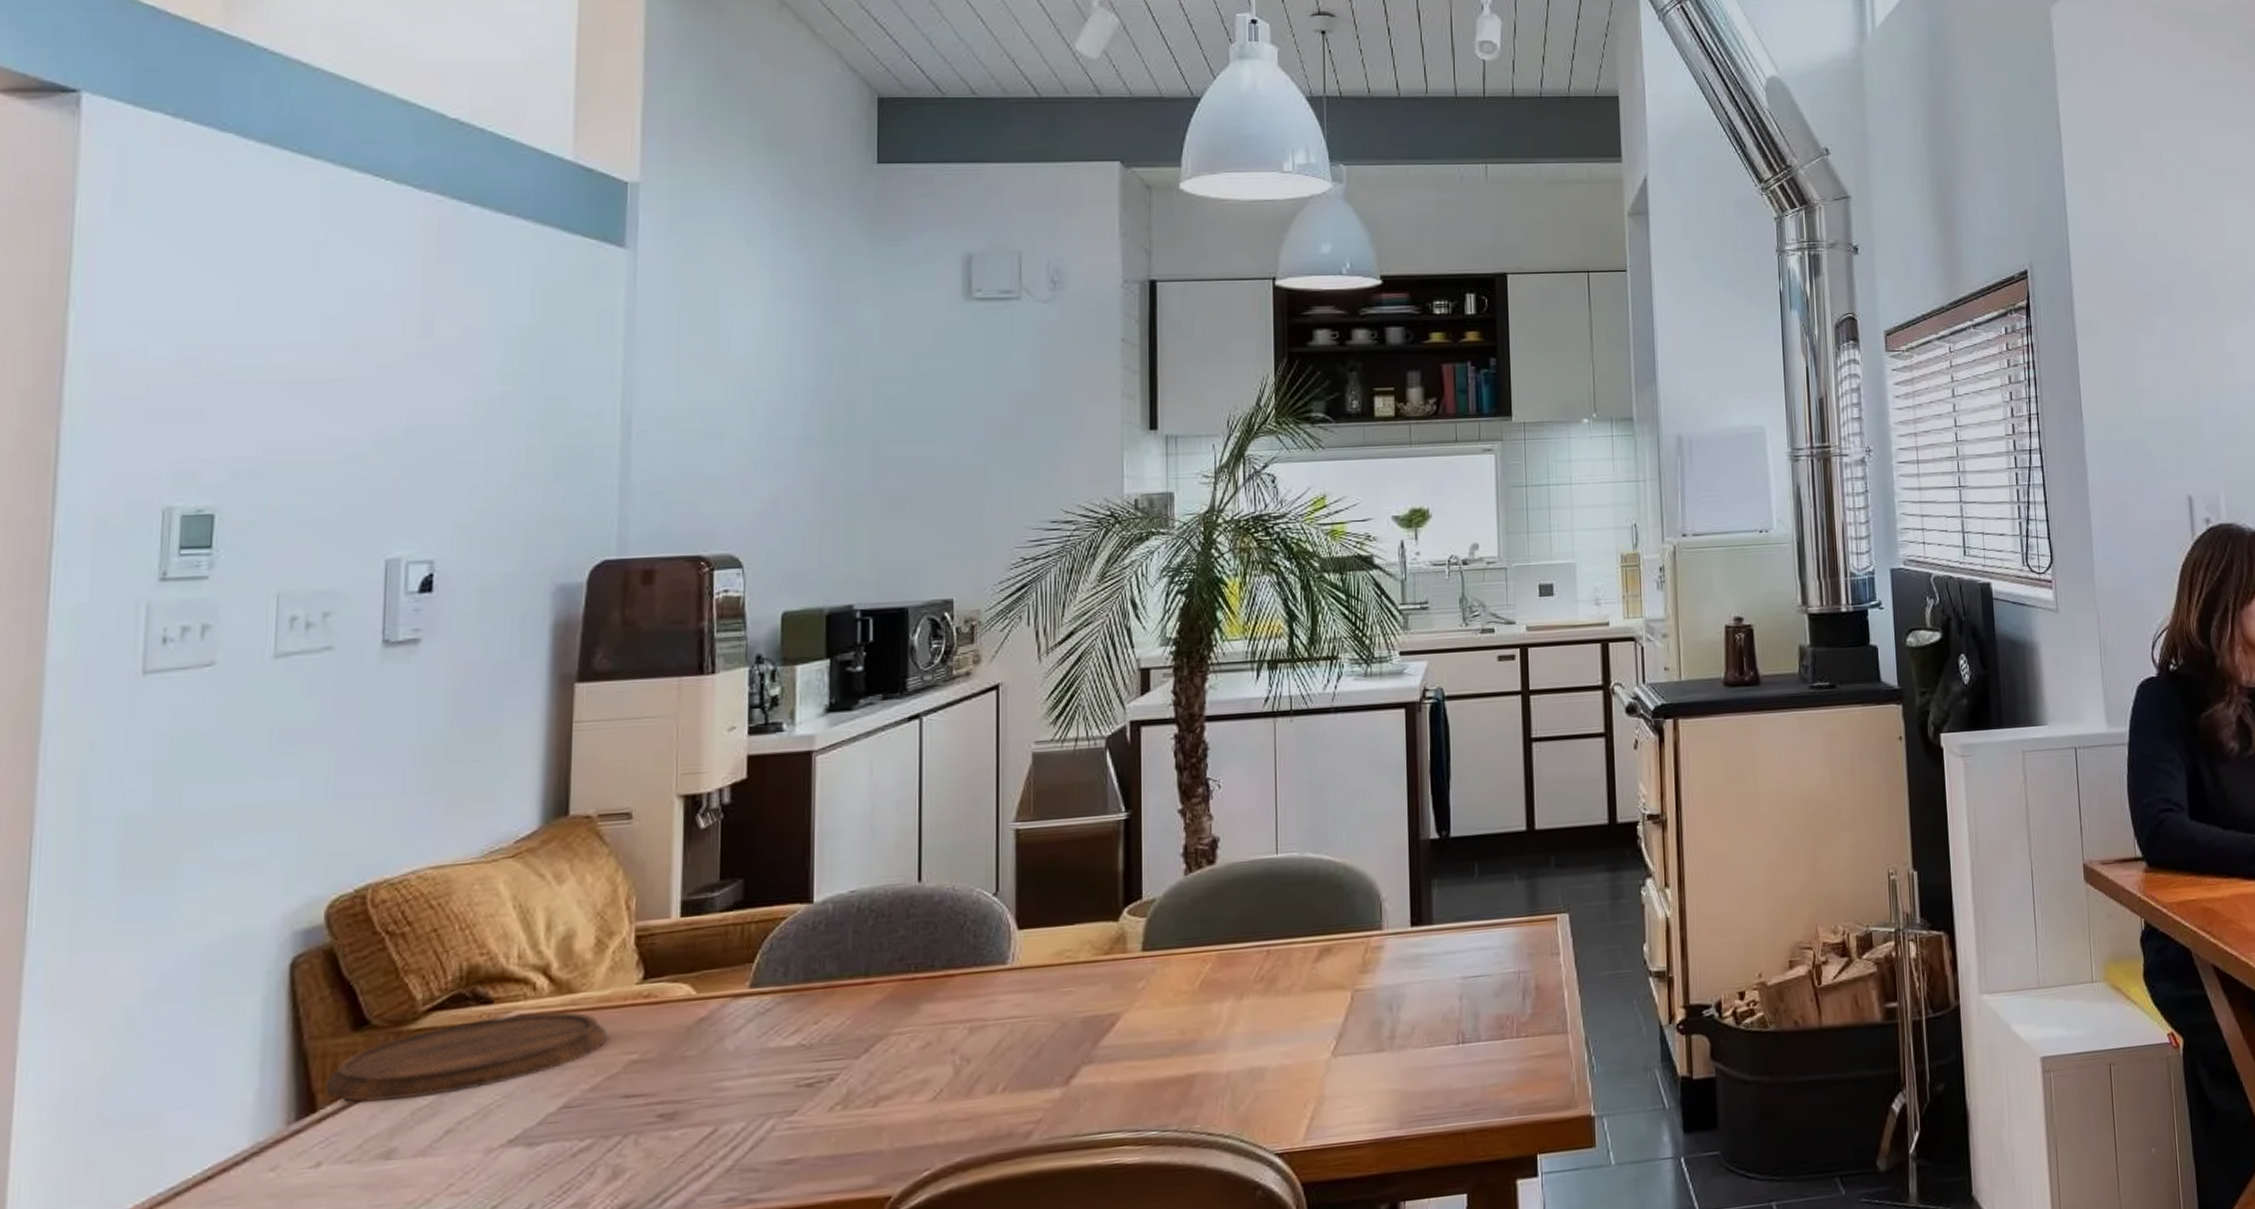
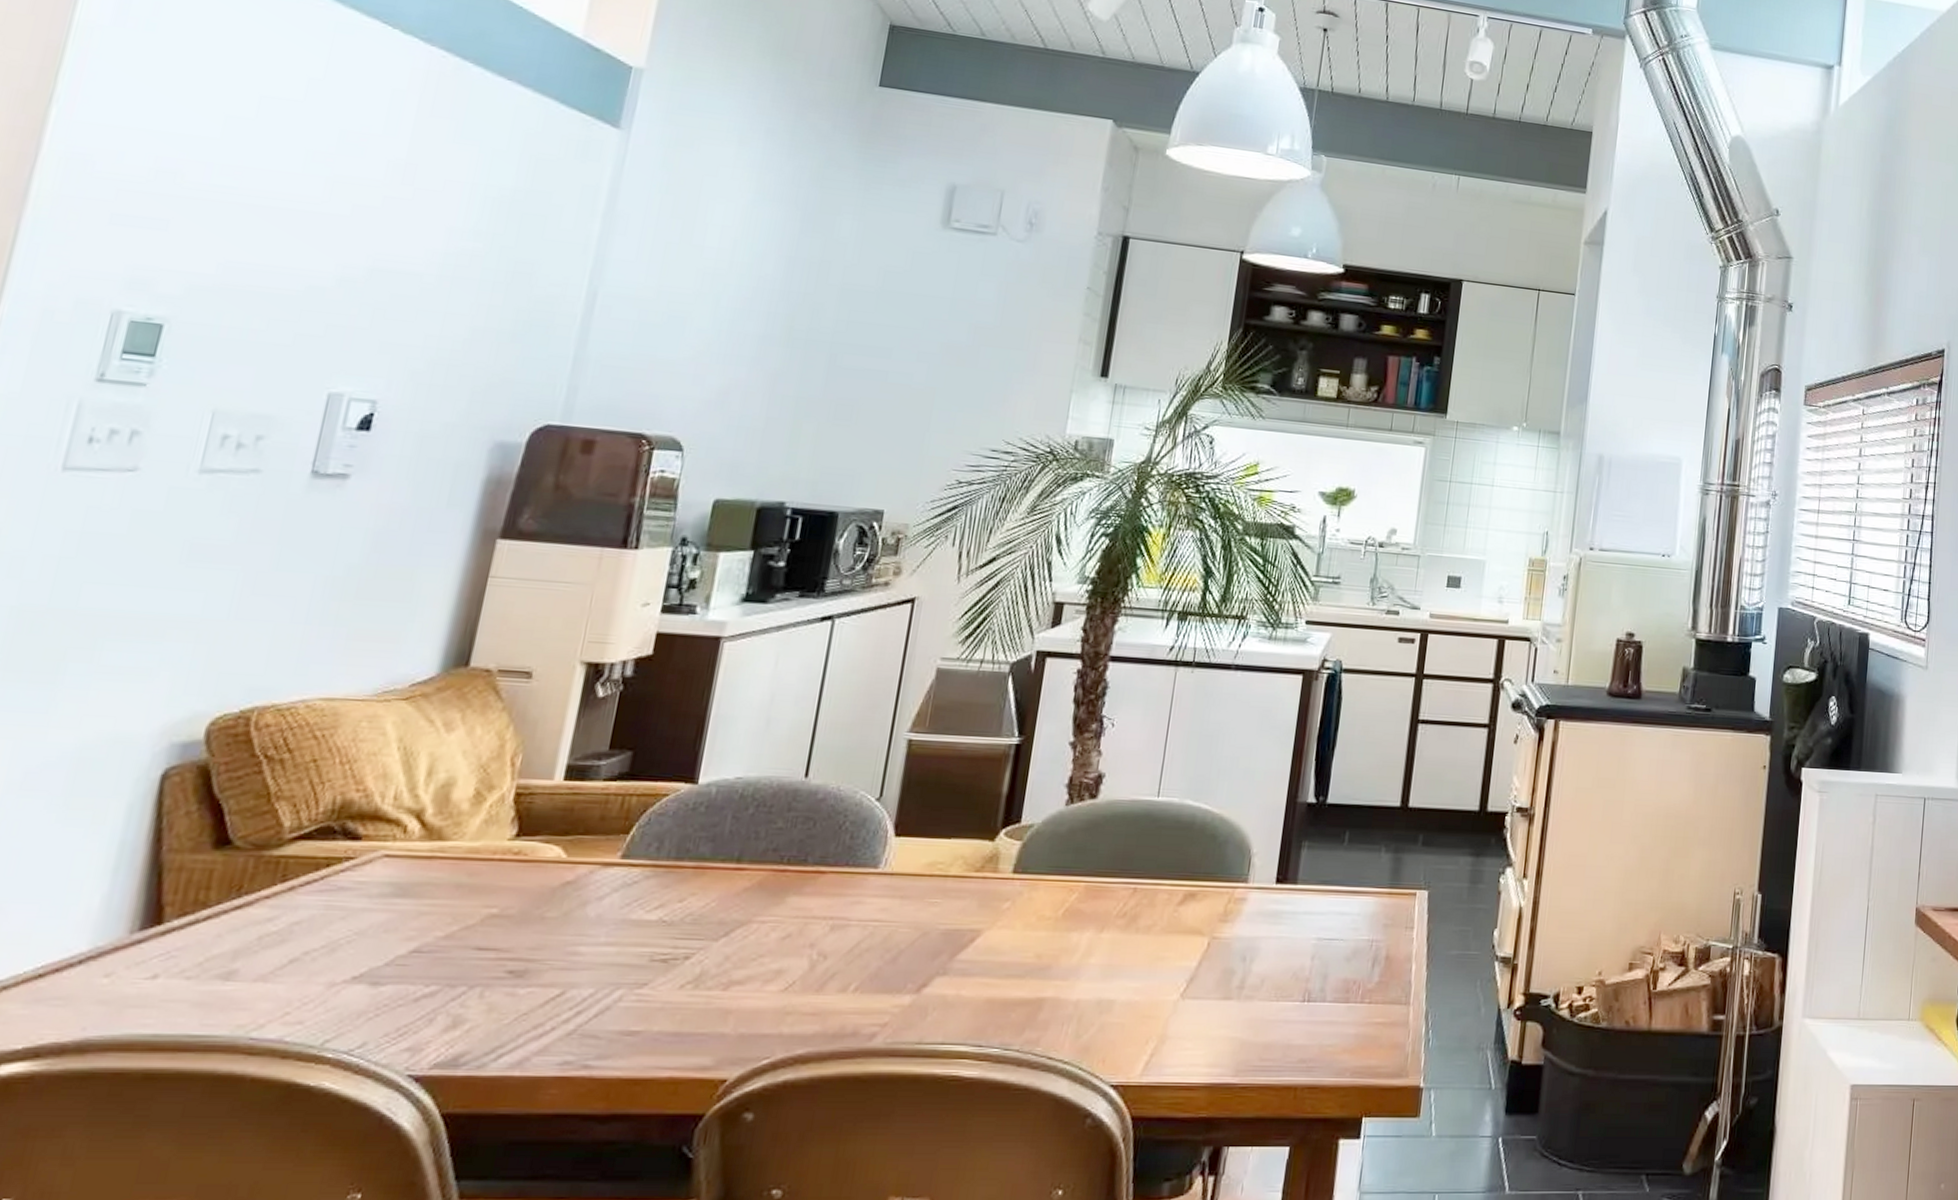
cutting board: present [325,1012,606,1102] -> none [175,853,470,923]

